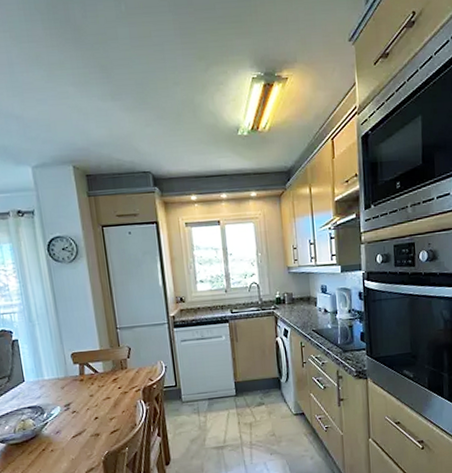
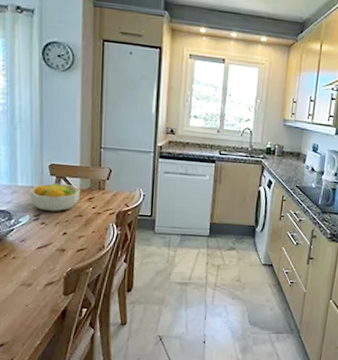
fruit bowl: none [56,369,105,400] -> present [29,183,81,212]

